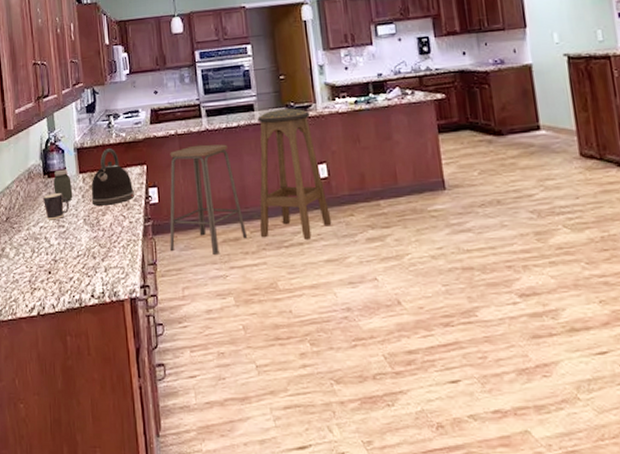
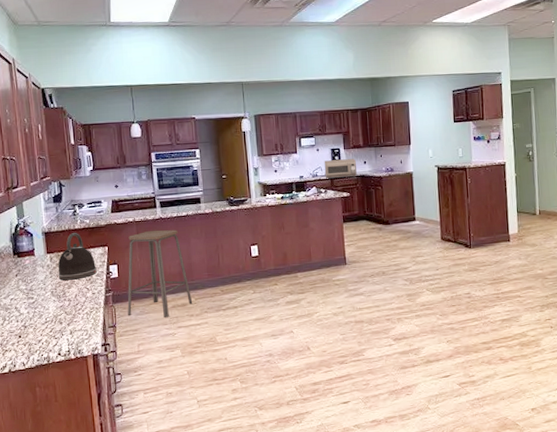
mug: present [42,193,69,220] -> none [12,270,37,293]
jar: present [53,169,73,202] -> none [23,250,41,278]
stool: present [257,108,332,241] -> none [203,201,260,305]
microwave: none [408,49,454,78] -> present [324,159,357,180]

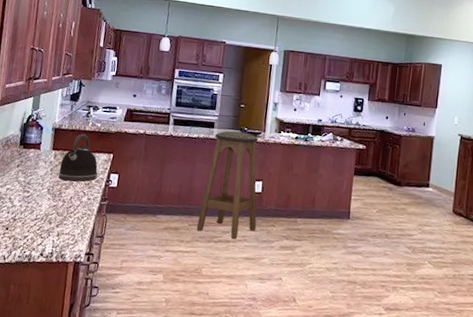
bar stool: present [127,230,193,317] -> none [118,145,186,238]
stool: none [203,201,260,305] -> present [196,130,259,240]
microwave: present [324,159,357,180] -> none [344,108,378,131]

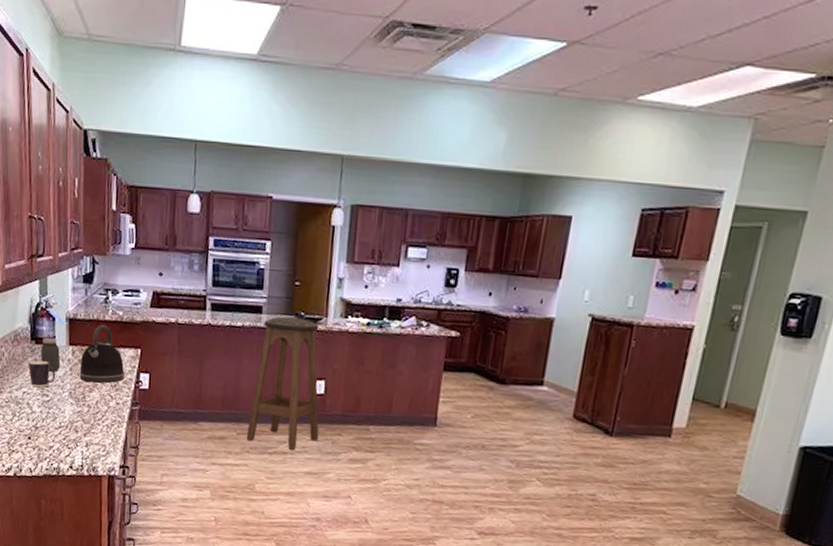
mug: none [14,162,38,185] -> present [28,360,55,388]
jar: none [26,143,44,172] -> present [40,337,61,372]

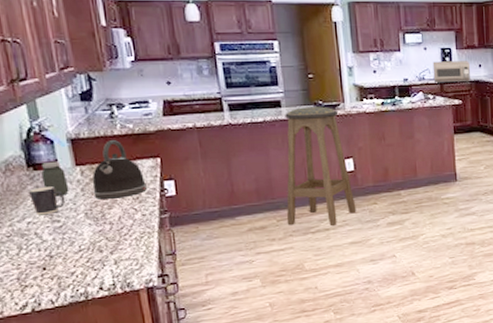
microwave: none [431,282,478,312] -> present [432,61,470,85]

